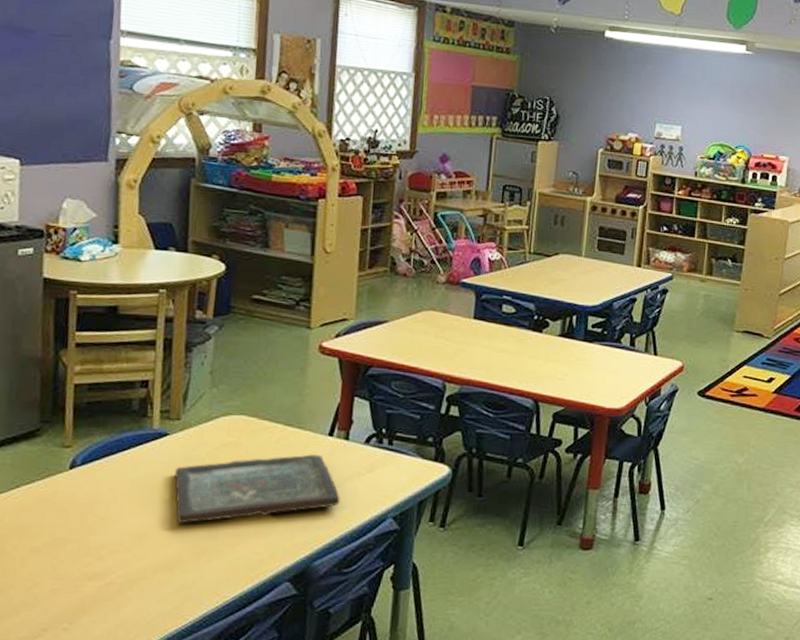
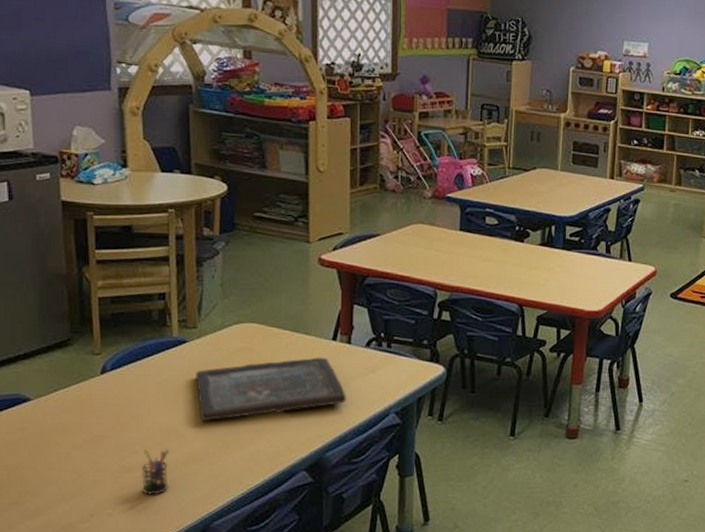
pen holder: none [104,554,139,607] -> present [142,448,170,495]

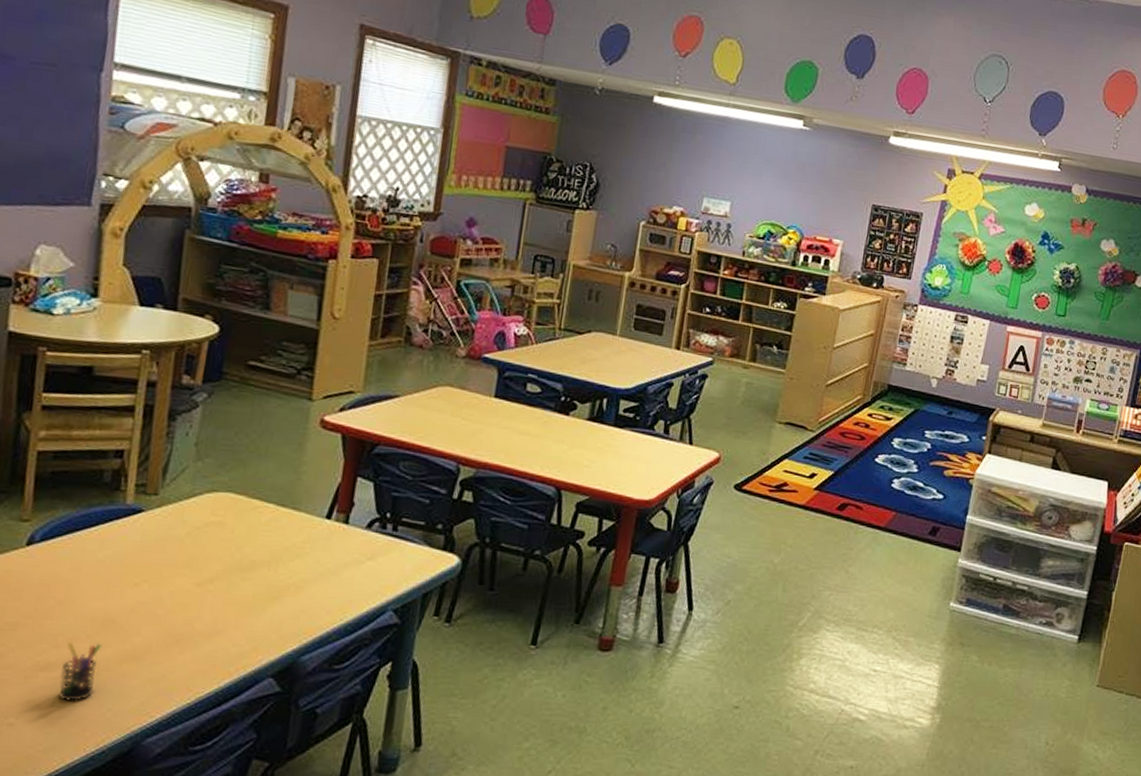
board game: present [196,357,346,420] -> none [147,538,336,610]

